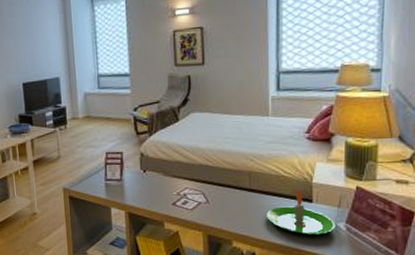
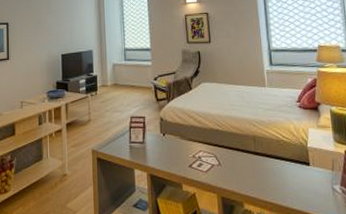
candle: present [267,188,336,235] -> none [272,152,332,197]

